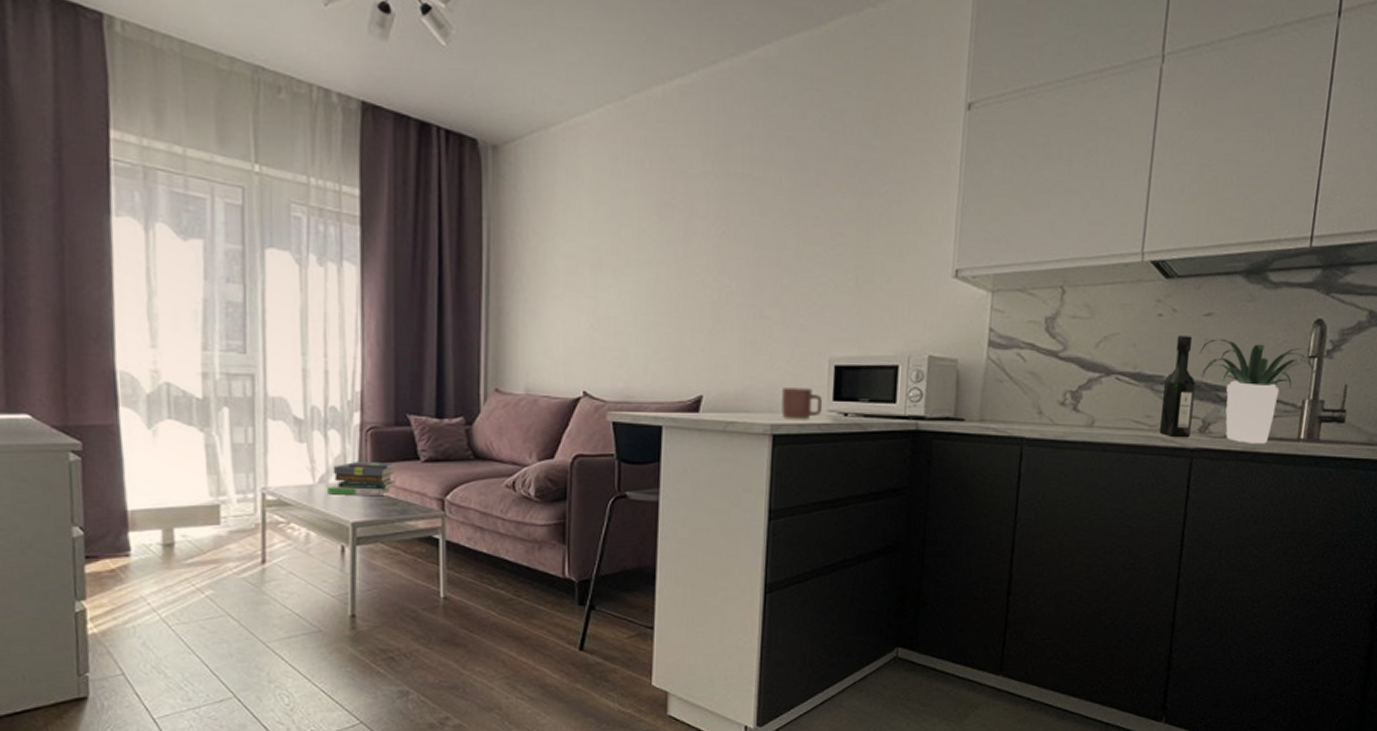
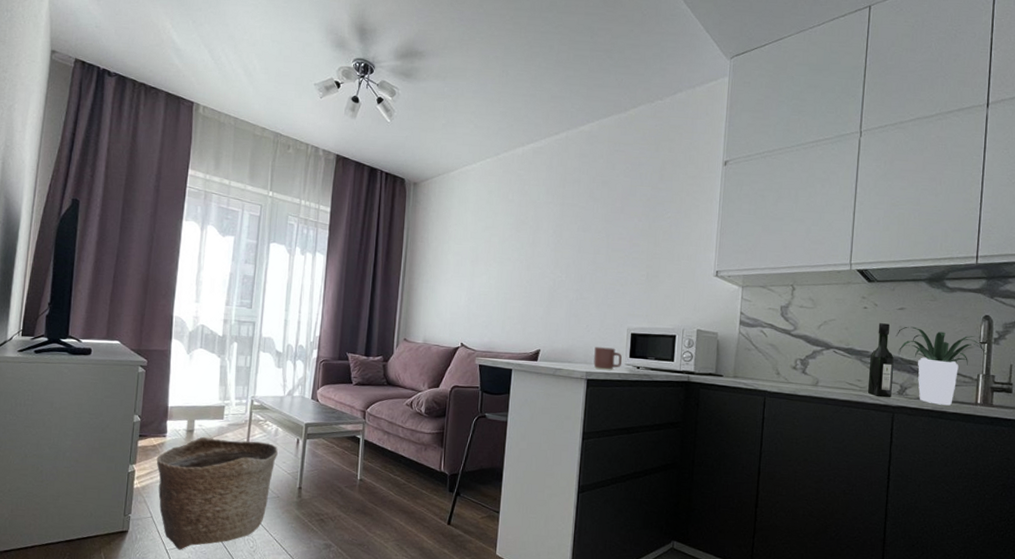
basket: none [118,552,313,718] -> present [156,436,278,550]
books: present [326,460,396,497] -> none [291,382,337,407]

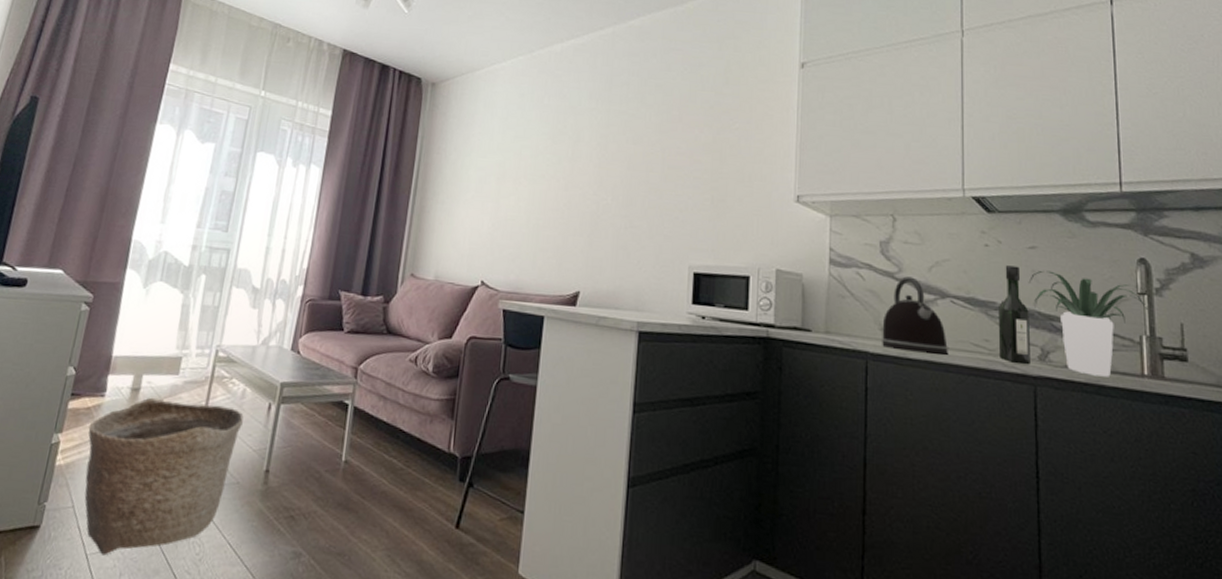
mug: present [593,347,622,371] -> none [647,289,682,321]
kettle: none [777,333,830,393] -> present [881,276,949,356]

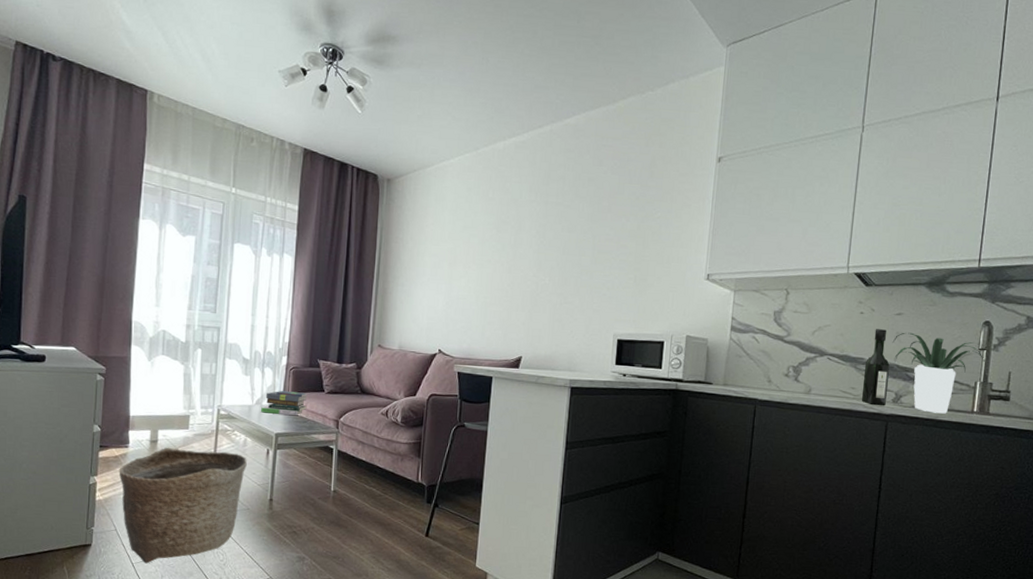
books: none [265,327,324,361] -> present [260,390,308,416]
kettle: present [881,276,949,356] -> none [768,339,823,401]

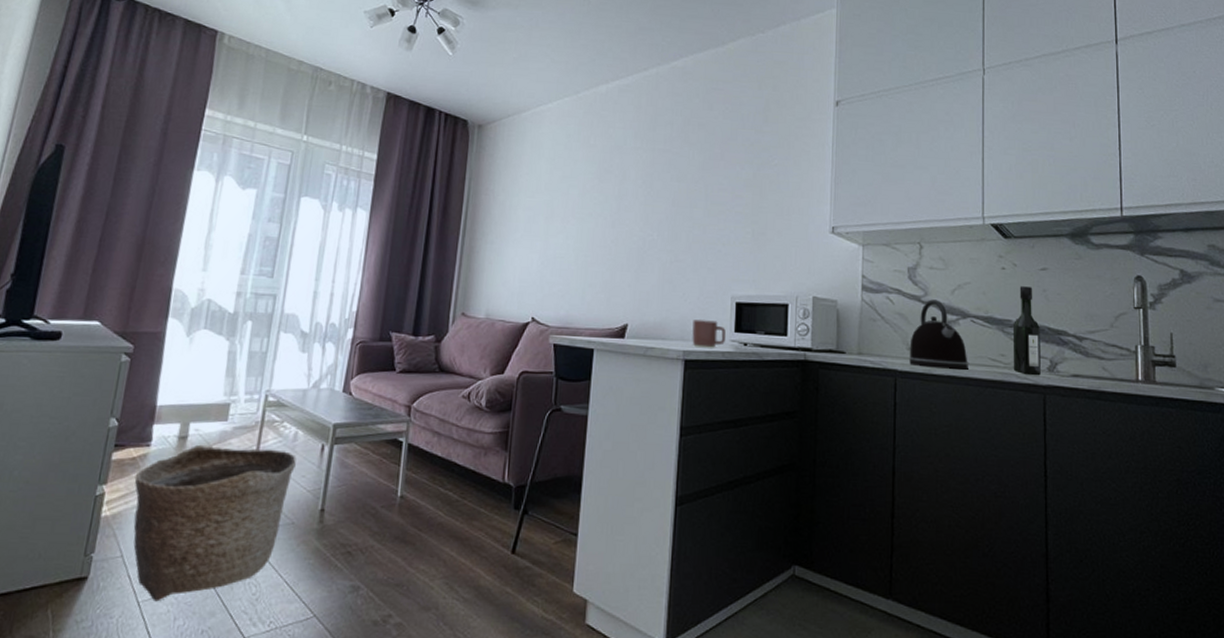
books: present [260,390,308,416] -> none [317,369,376,402]
mug: none [578,353,608,379] -> present [692,319,726,349]
kettle: none [768,339,823,401] -> present [908,299,970,371]
potted plant: present [892,332,985,414] -> none [1040,289,1143,384]

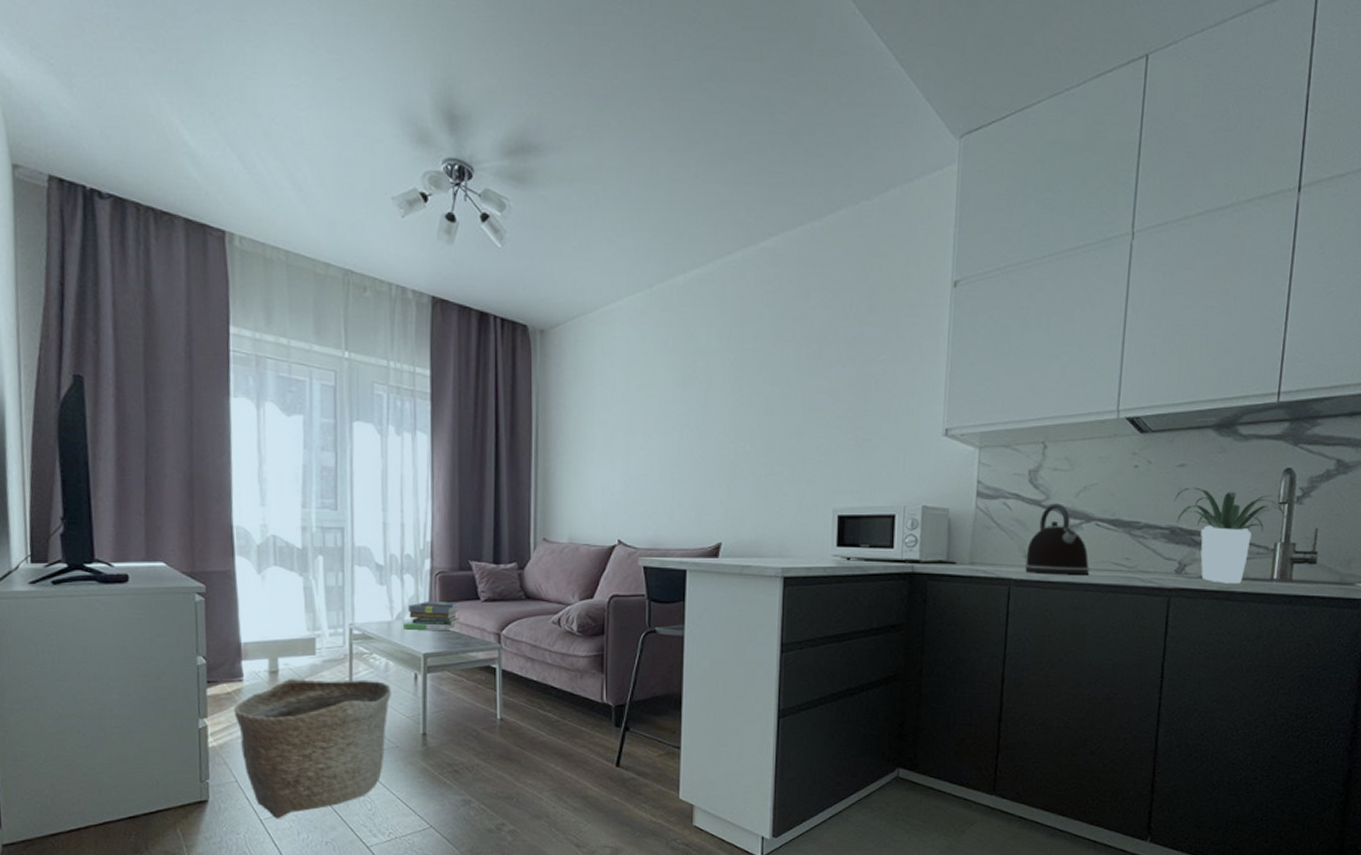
books: none [317,369,376,402] -> present [402,600,460,631]
mug: present [692,319,726,349] -> none [791,535,827,565]
bottle: present [1013,286,1041,376] -> none [1137,485,1171,579]
potted plant: none [1040,289,1143,384] -> present [1173,487,1287,584]

